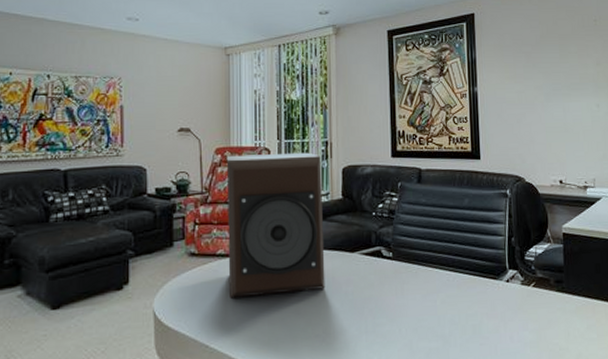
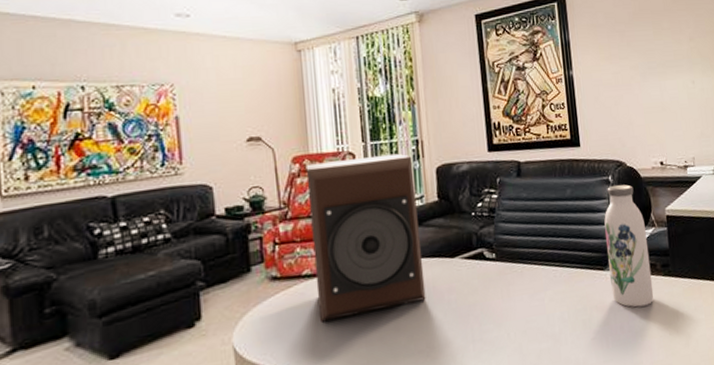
water bottle: none [500,198,546,319] -> present [604,184,654,308]

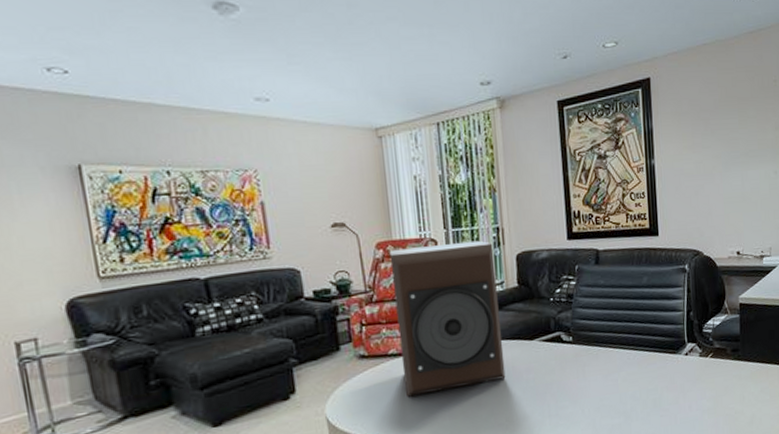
water bottle: present [604,184,654,308] -> none [679,273,723,389]

